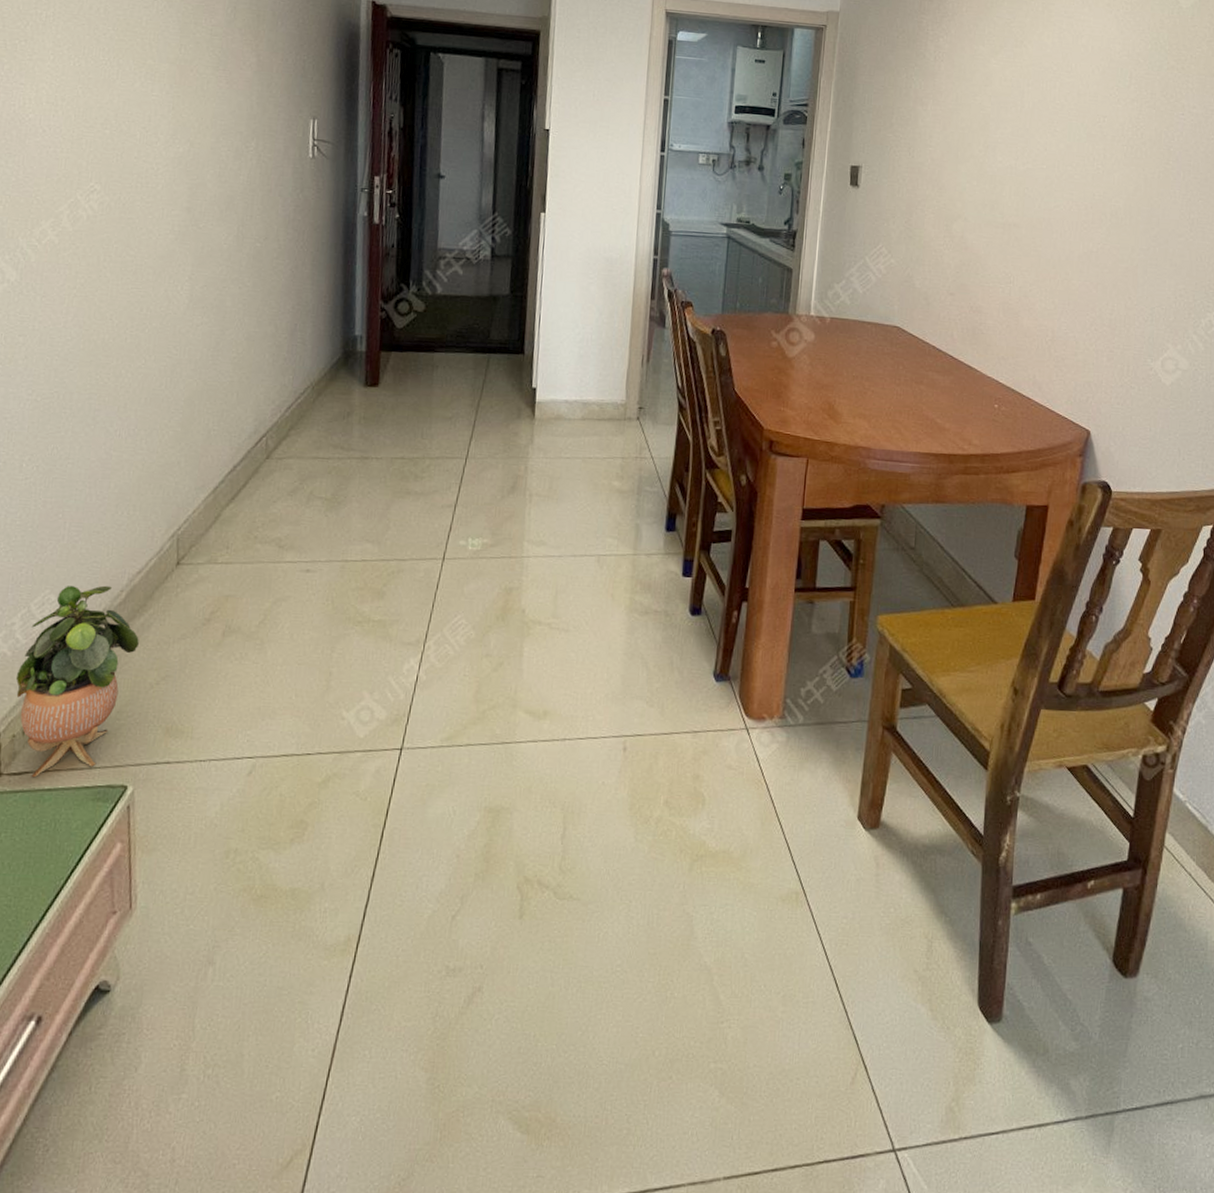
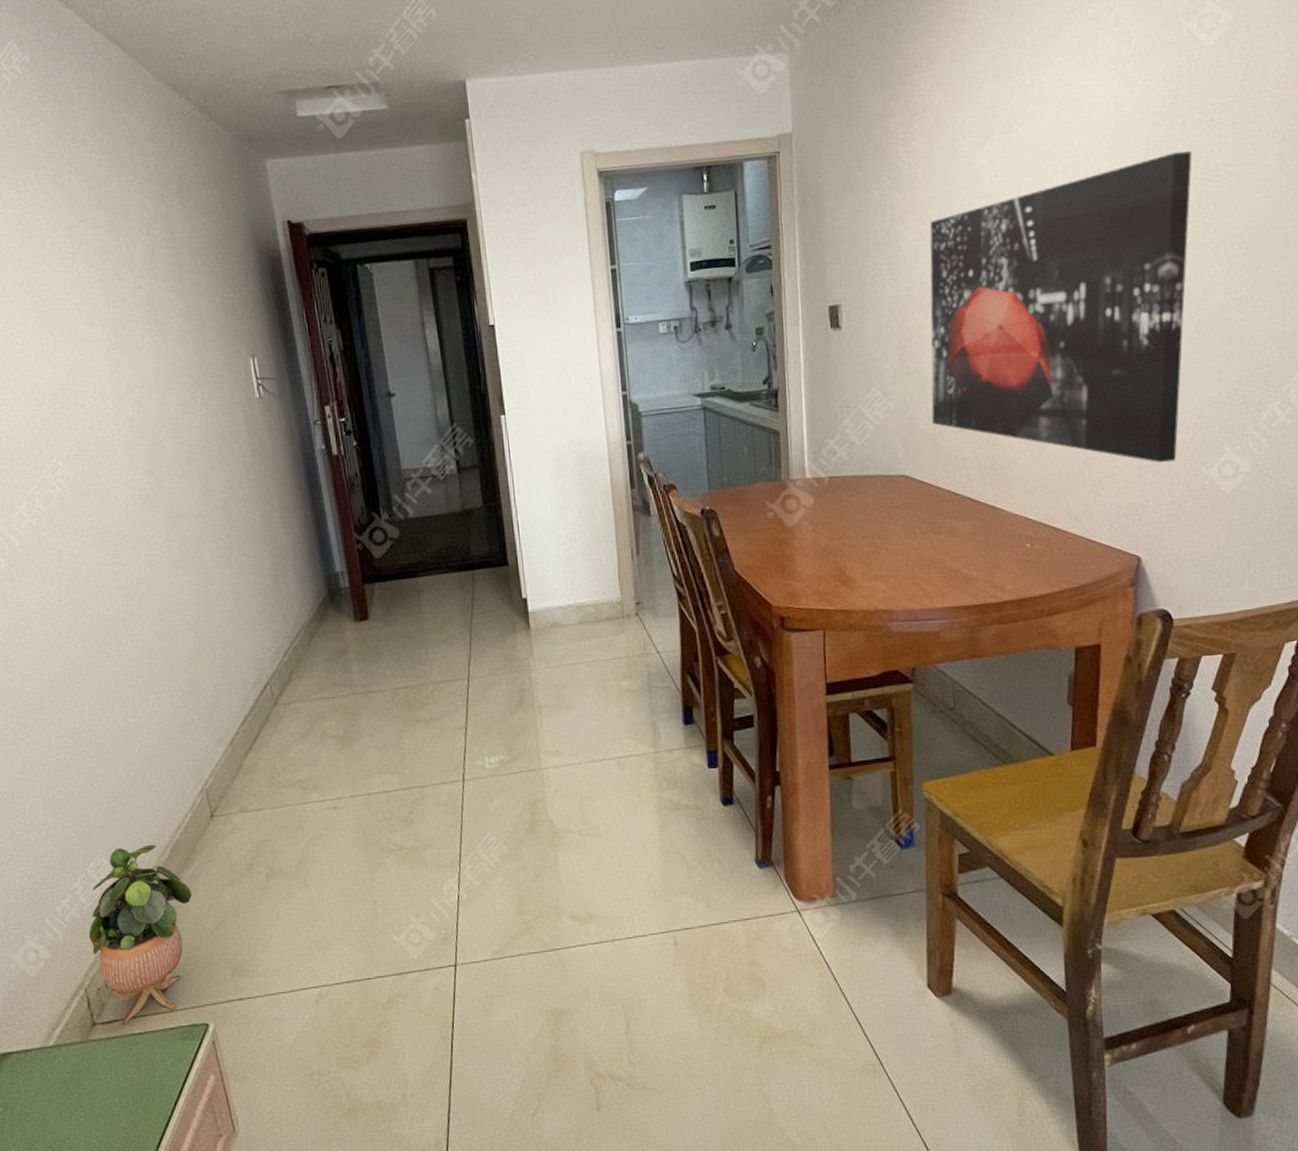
wall art: none [927,88,1165,351] -> present [930,151,1192,464]

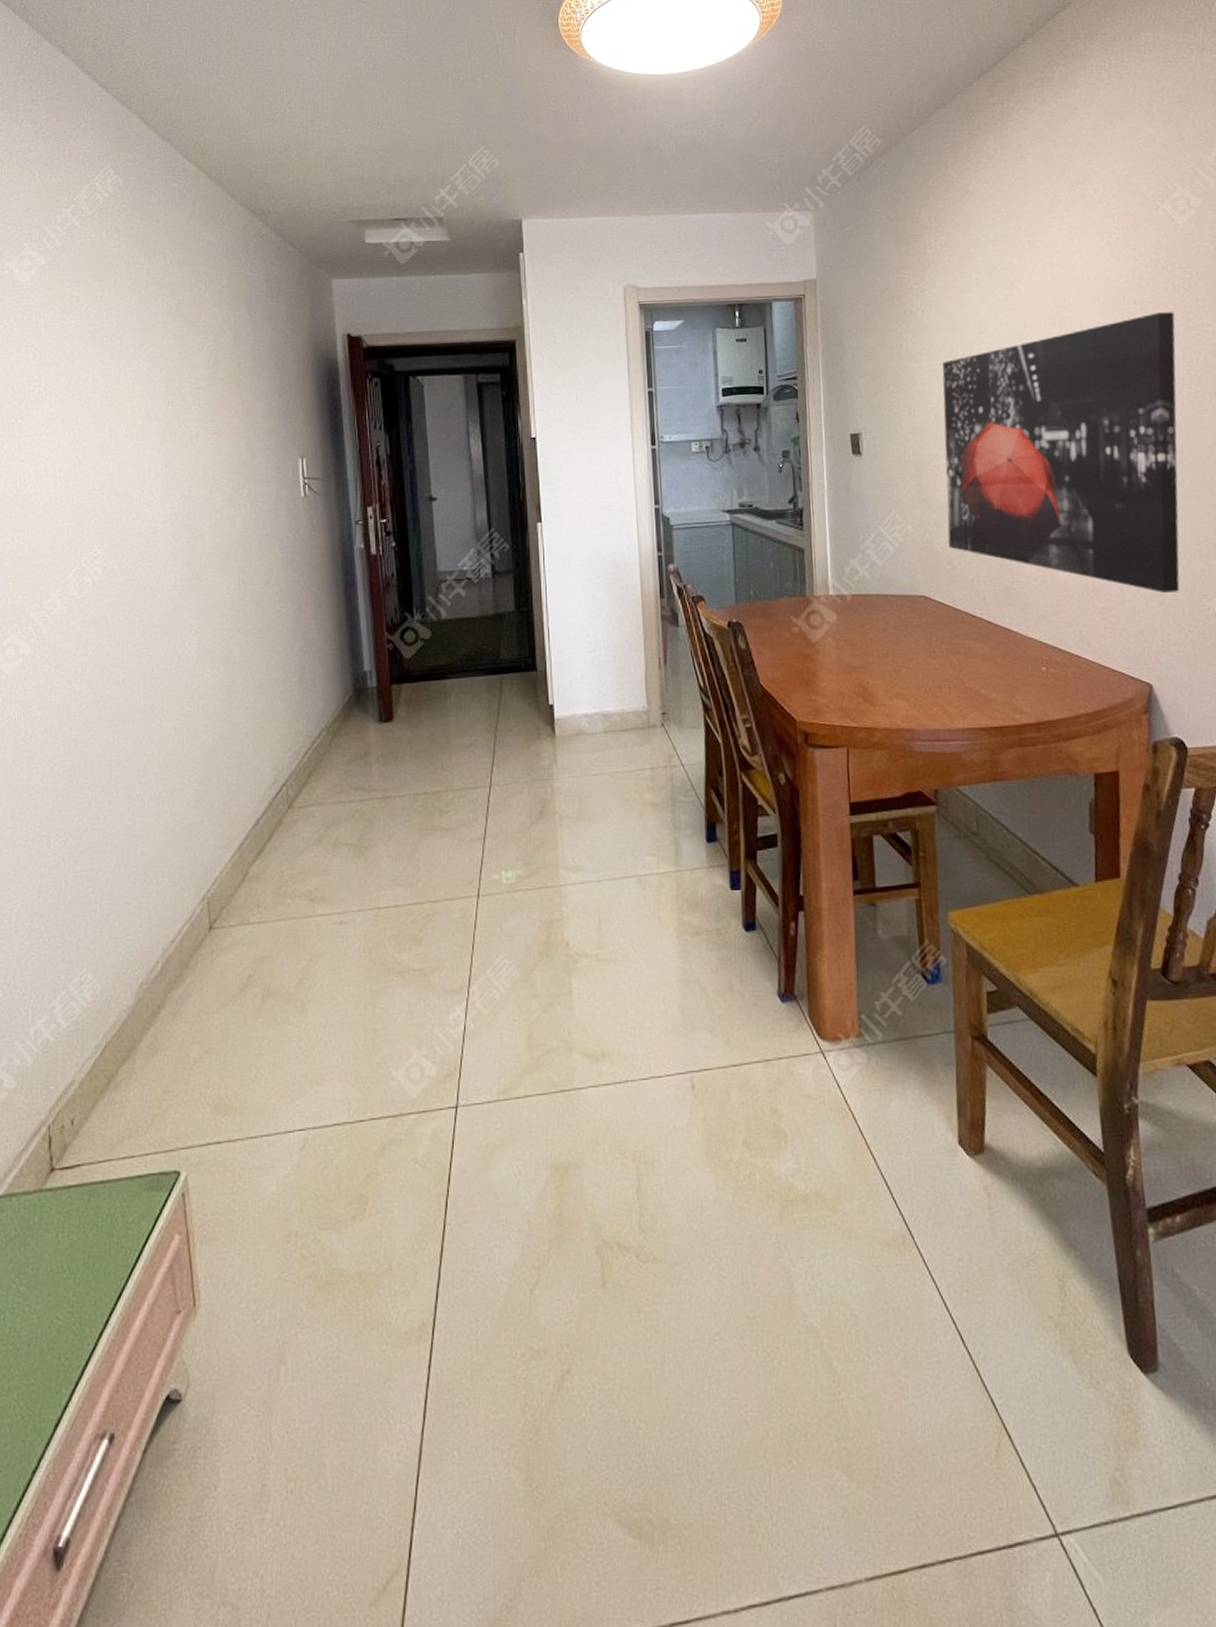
potted plant: present [88,844,192,1024] -> none [60,958,179,1171]

